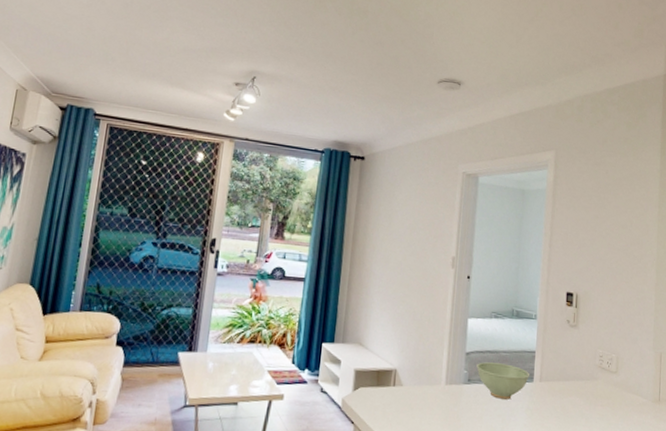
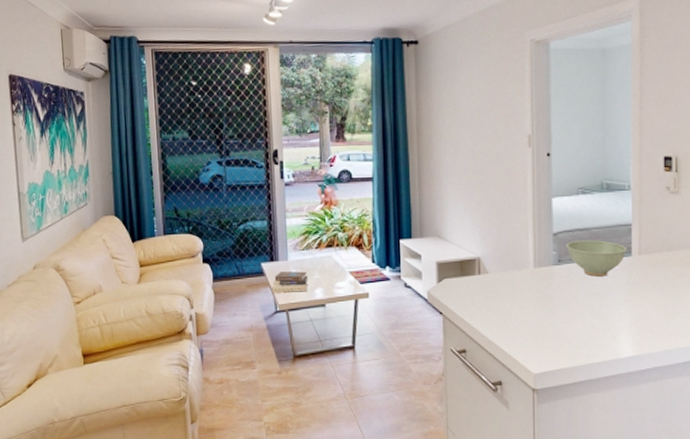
books: none [183,363,225,388] -> present [271,271,309,294]

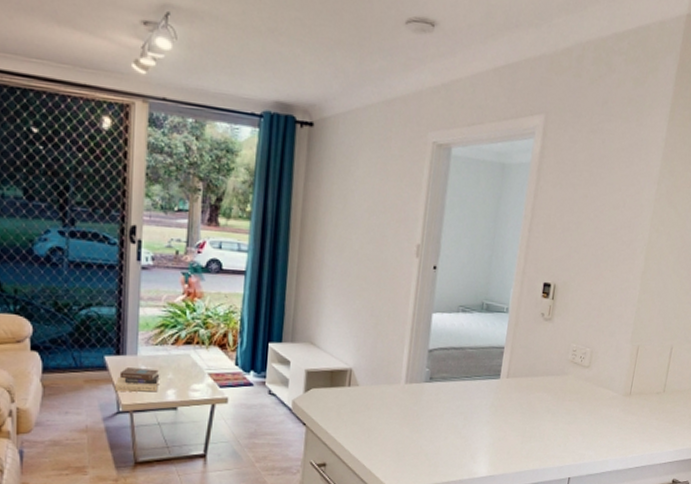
bowl: present [566,240,626,277] -> none [439,359,496,397]

